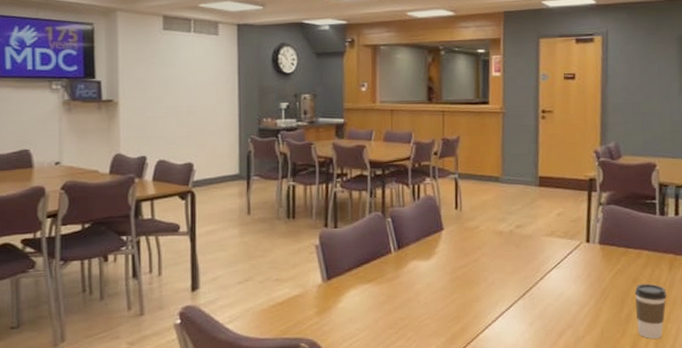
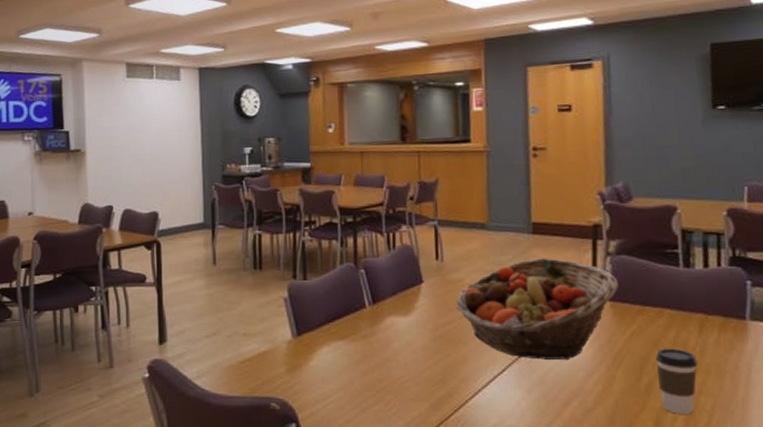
fruit basket: none [472,207,608,297] -> present [456,258,619,361]

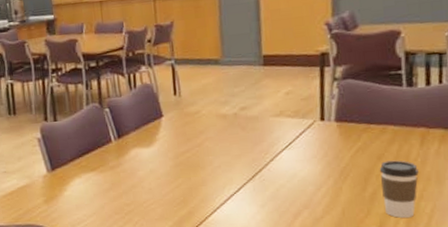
fruit basket: present [456,258,619,361] -> none [194,86,345,178]

